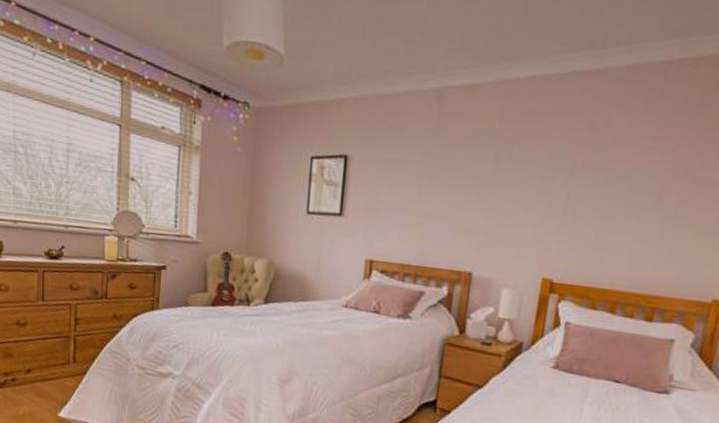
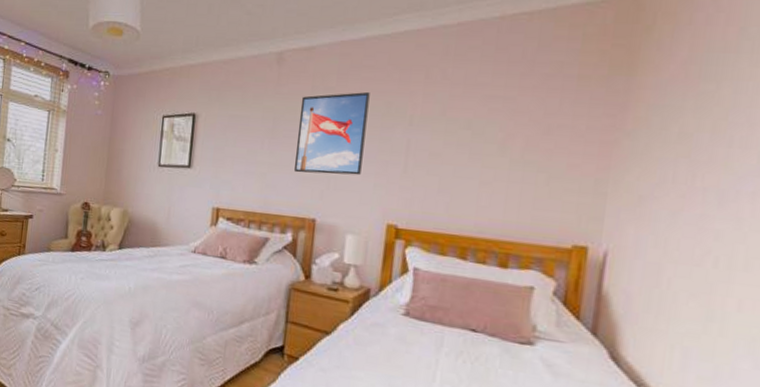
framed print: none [452,137,533,228] -> present [294,91,370,176]

